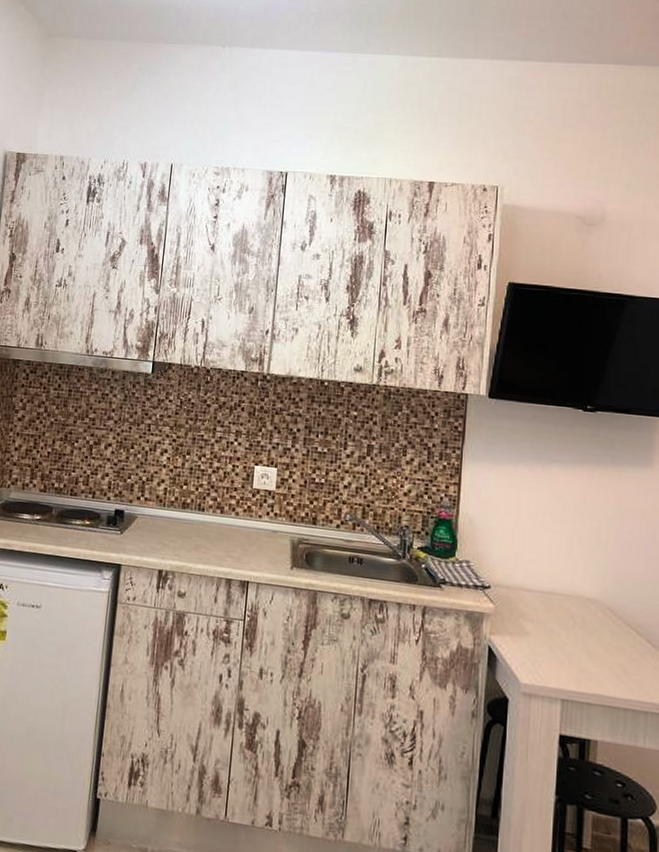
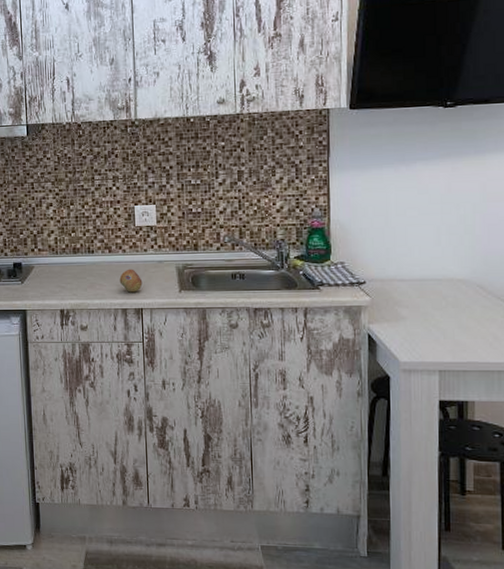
fruit: none [227,534,253,562] -> present [119,269,143,293]

